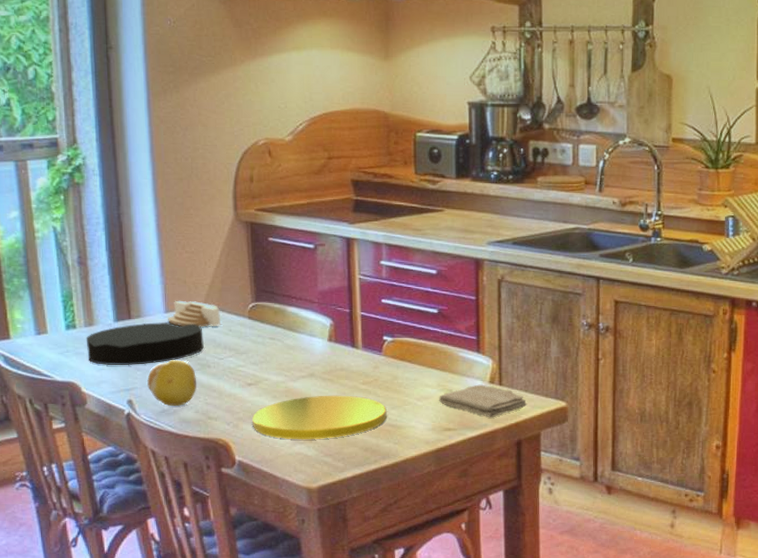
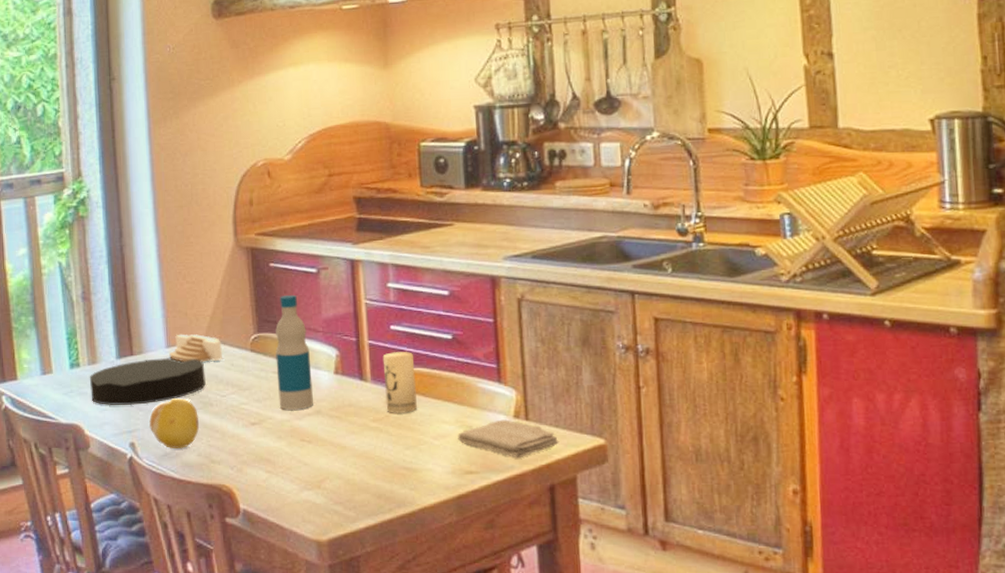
plate: present [252,395,387,439] -> none [257,434,401,484]
bottle: none [272,267,307,373] -> present [275,294,313,410]
candle: none [373,323,404,378] -> present [382,352,417,414]

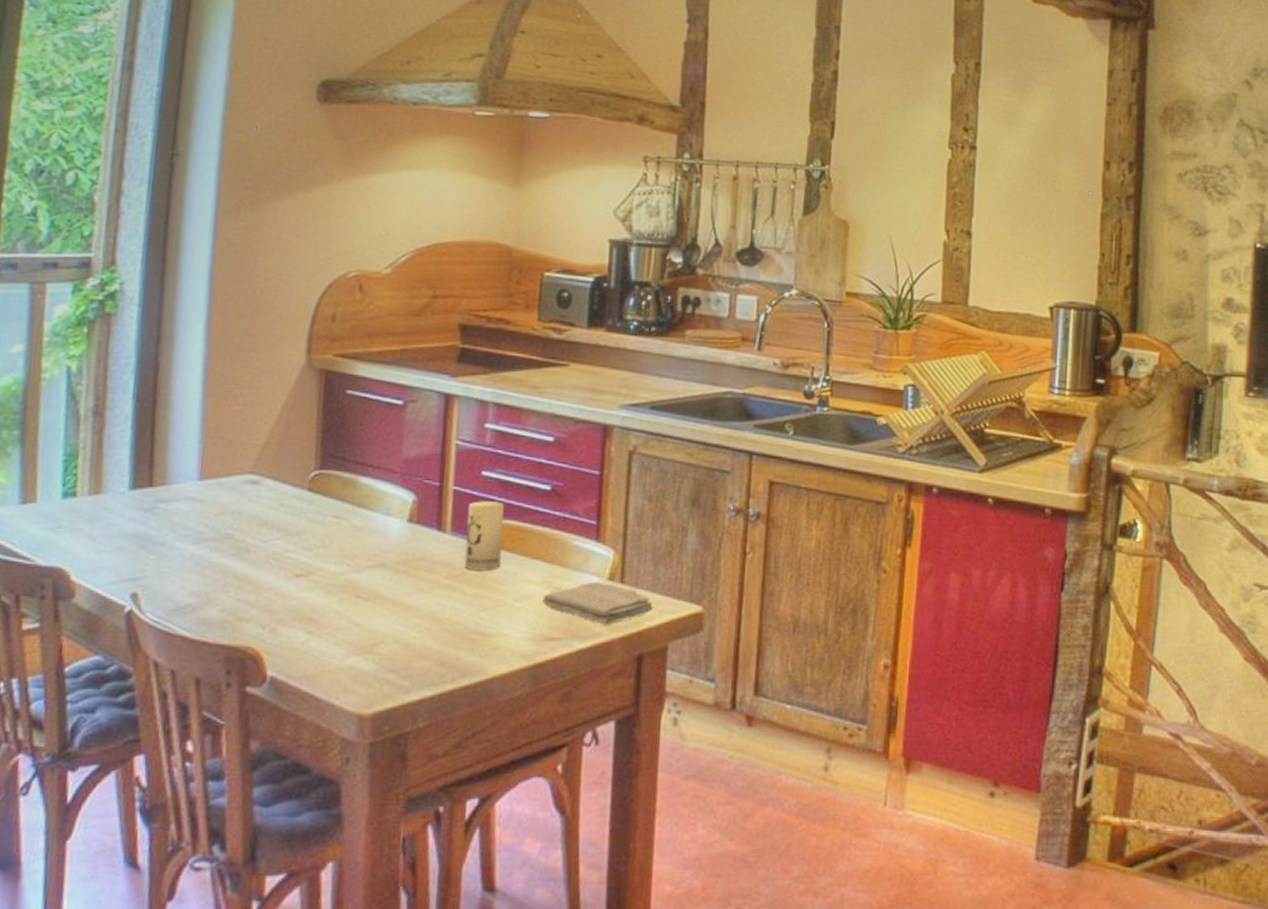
plate: present [89,358,206,406] -> none [86,492,246,548]
fruit: present [149,398,200,448] -> none [161,541,229,602]
architectural model: present [169,334,223,362] -> none [201,464,272,500]
bottle: present [275,294,313,410] -> none [334,428,382,561]

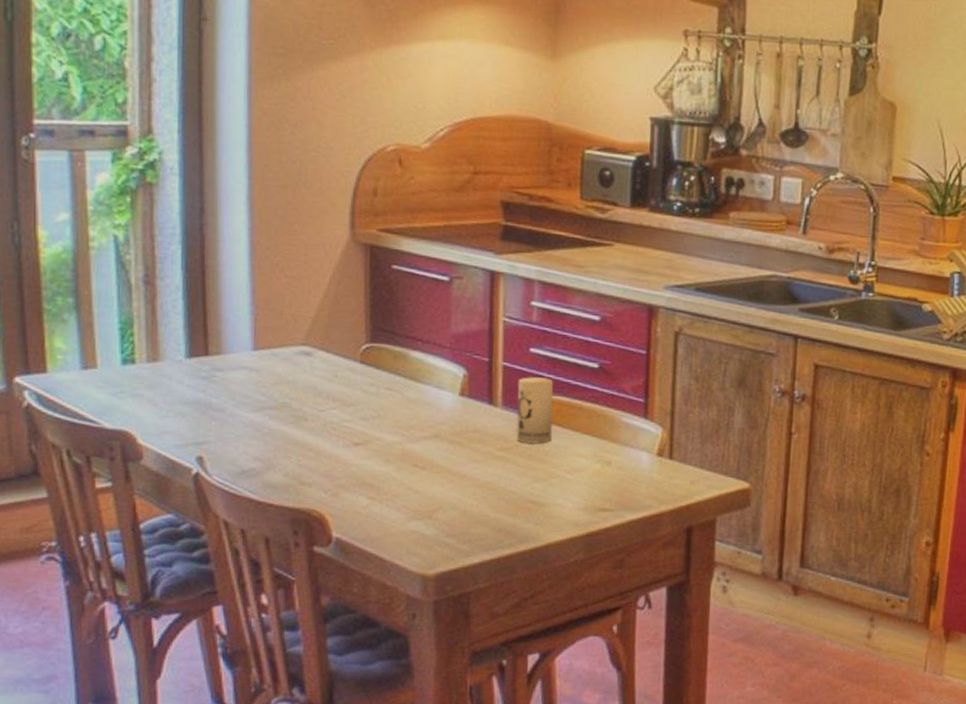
washcloth: present [542,581,654,625] -> none [594,457,702,498]

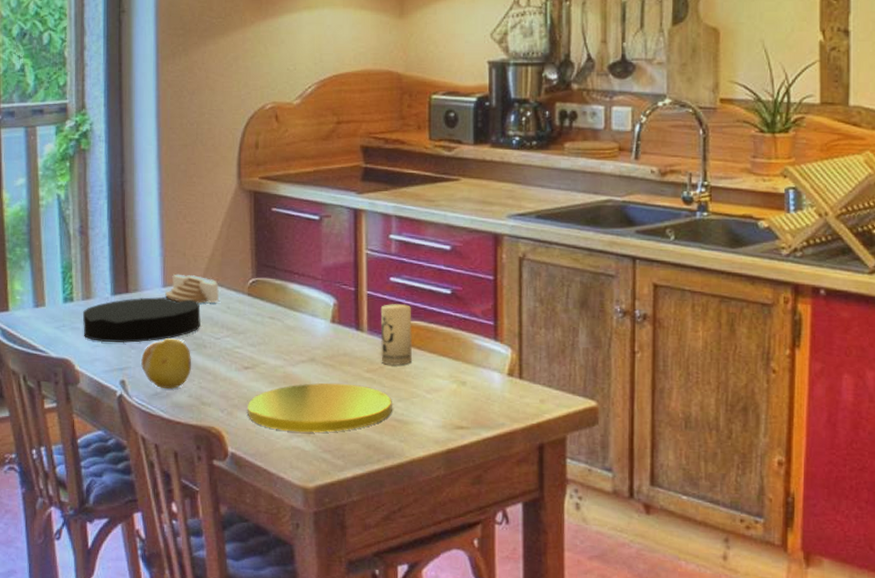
plate: none [147,361,301,414] -> present [82,297,201,344]
fruit: none [224,409,289,467] -> present [141,338,192,389]
architectural model: none [256,335,325,370] -> present [165,274,220,303]
plate: none [357,461,528,515] -> present [248,383,392,432]

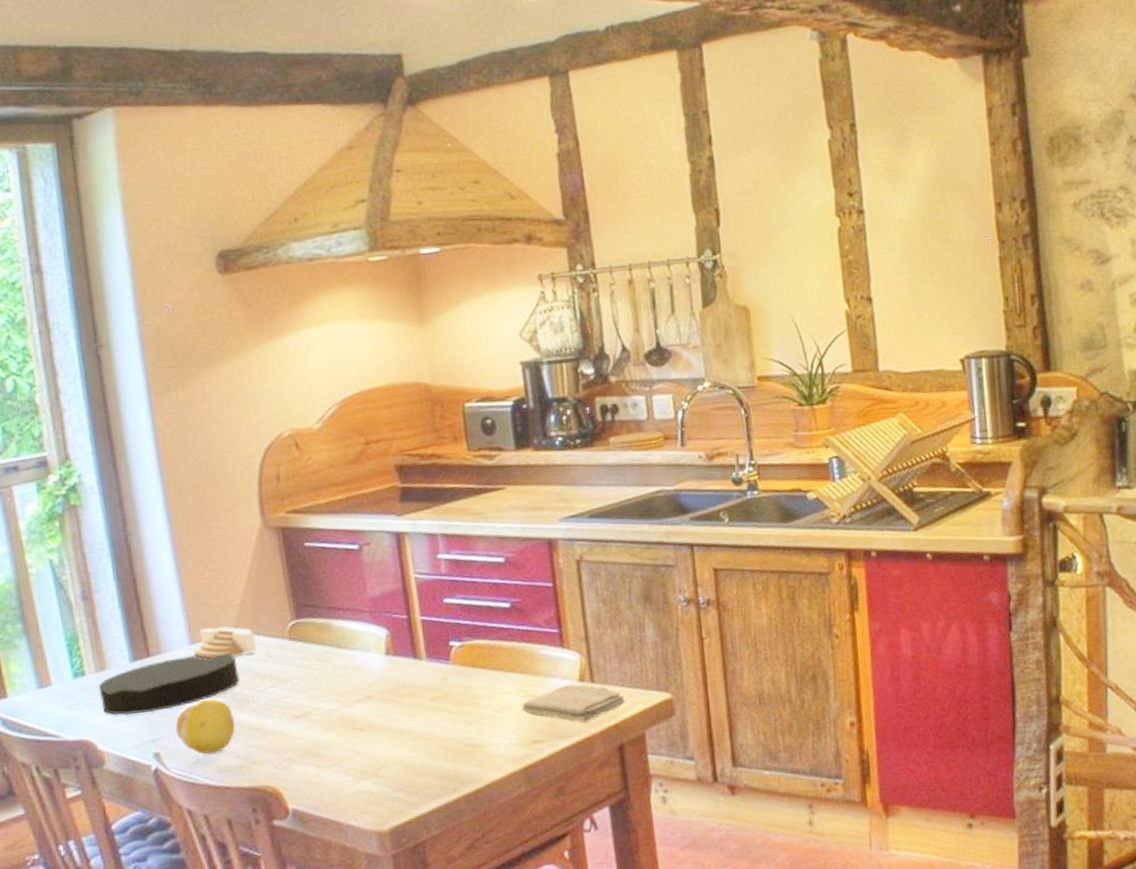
plate: present [248,383,392,432] -> none [304,715,463,777]
candle: present [380,304,413,366] -> none [437,624,477,691]
washcloth: none [451,377,551,416] -> present [522,684,626,722]

